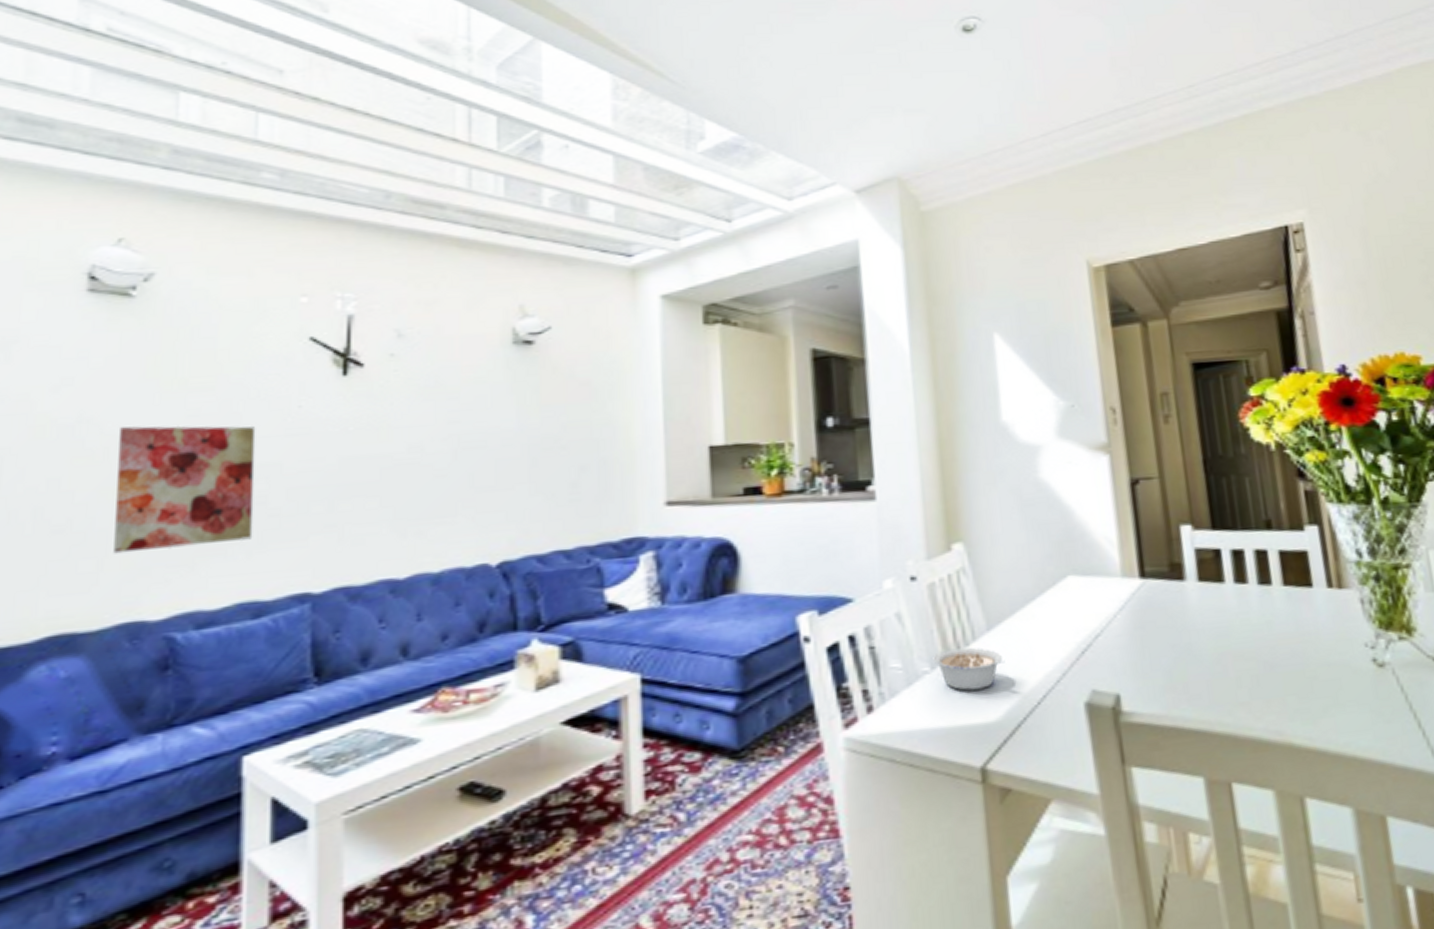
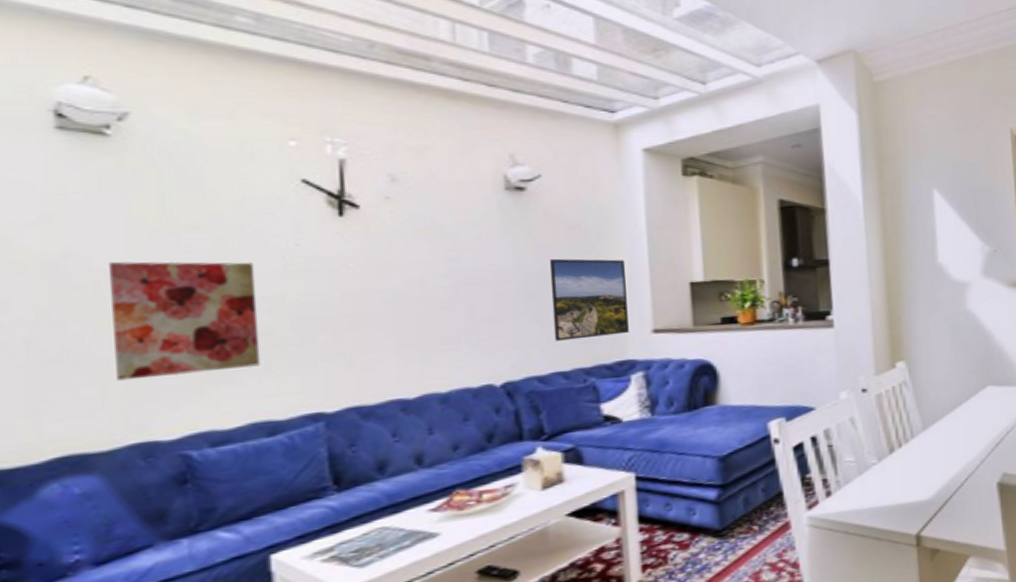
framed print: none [555,419,639,514] -> present [549,258,629,341]
legume: present [933,647,1005,691] -> none [879,443,937,477]

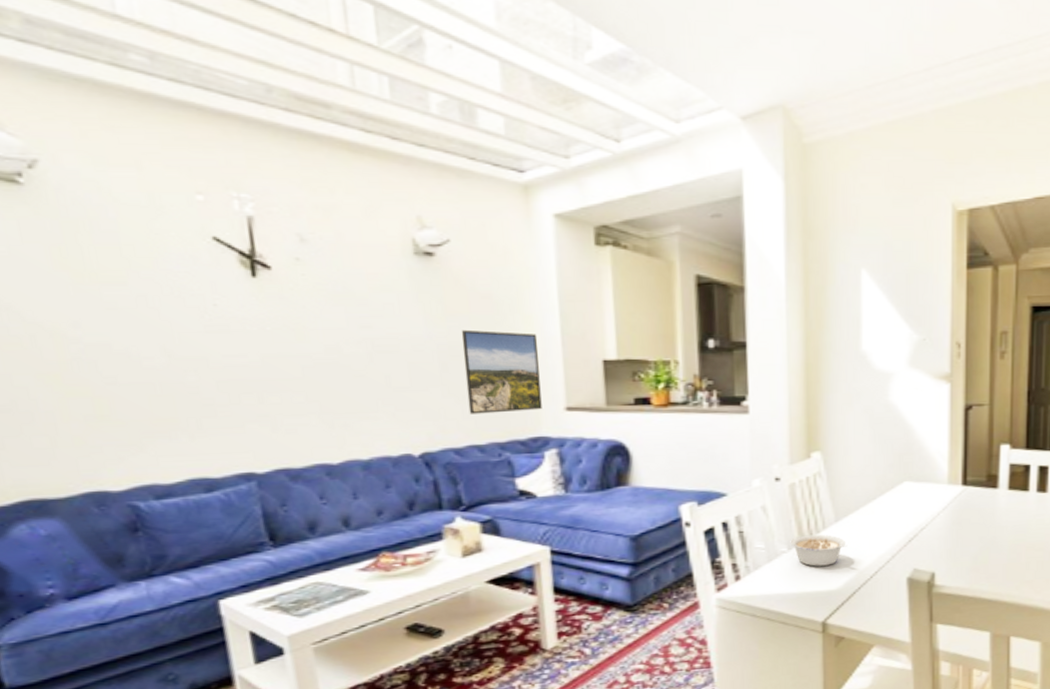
wall art: present [109,261,261,381] -> none [41,316,192,433]
legume: none [879,443,937,477] -> present [790,534,848,567]

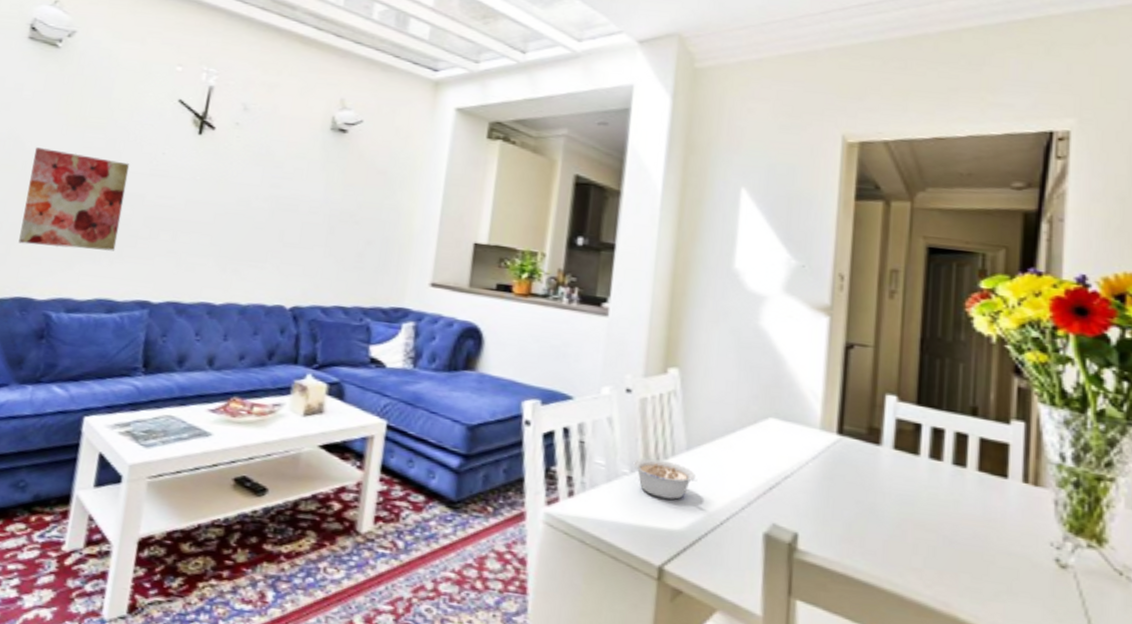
wall art: none [41,316,192,433] -> present [18,147,130,251]
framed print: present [461,329,542,414] -> none [343,199,419,282]

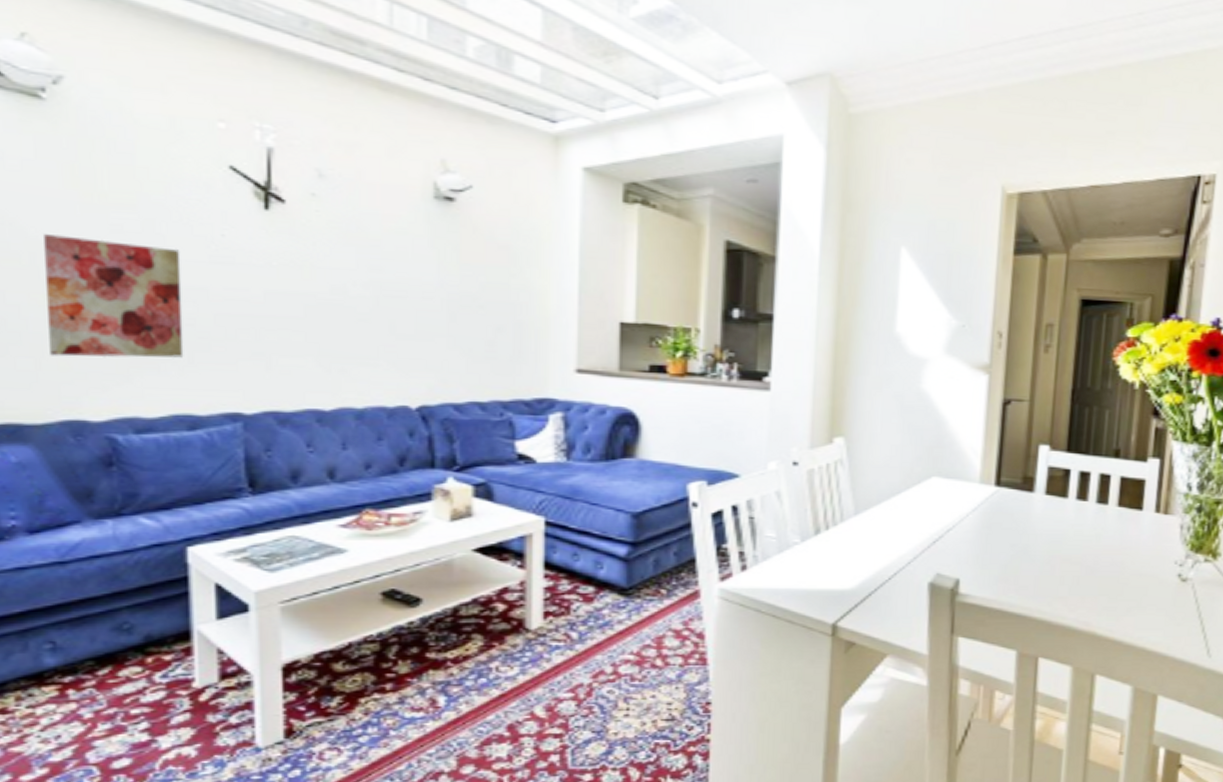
legume: present [633,458,698,500] -> none [804,526,866,562]

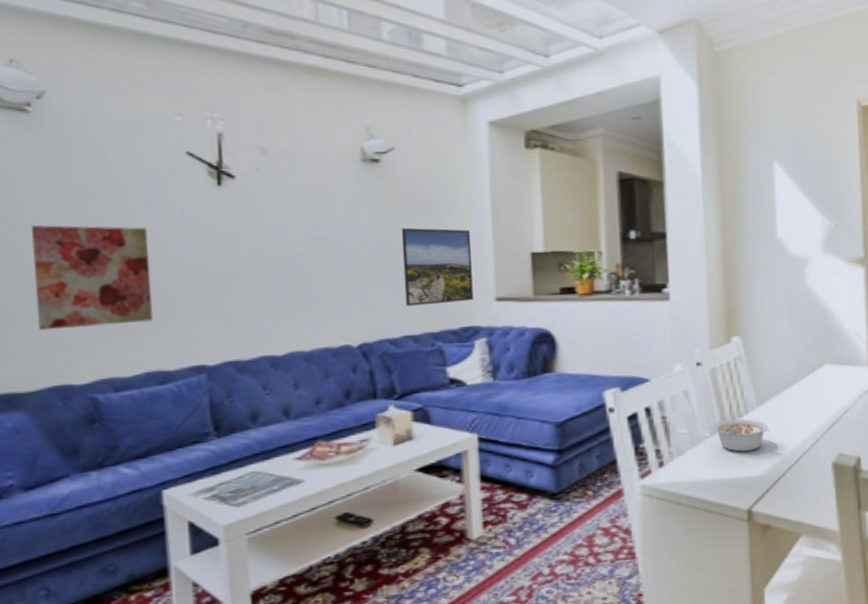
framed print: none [474,279,554,370] -> present [401,227,473,306]
legume: none [804,526,866,562] -> present [712,418,771,452]

